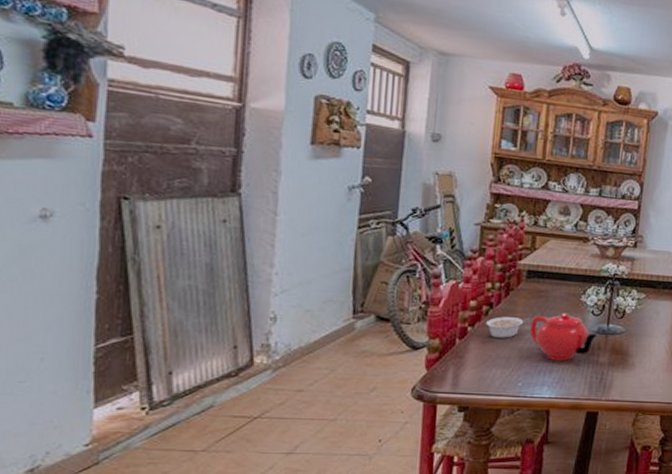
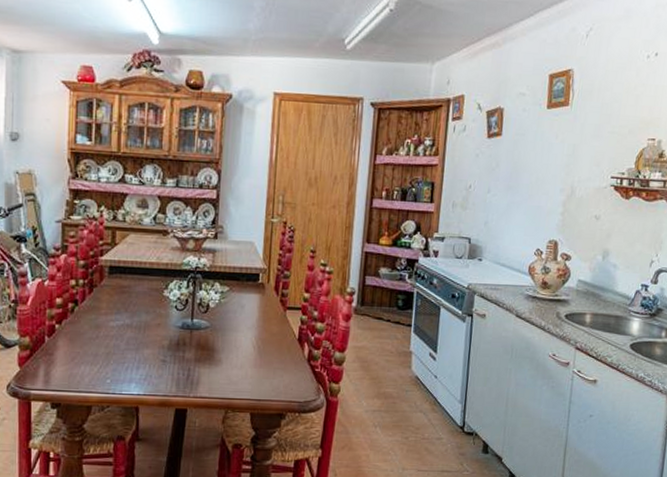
legume: present [486,317,530,338] -> none [73,313,115,335]
teapot: present [529,313,596,361] -> none [114,308,181,357]

